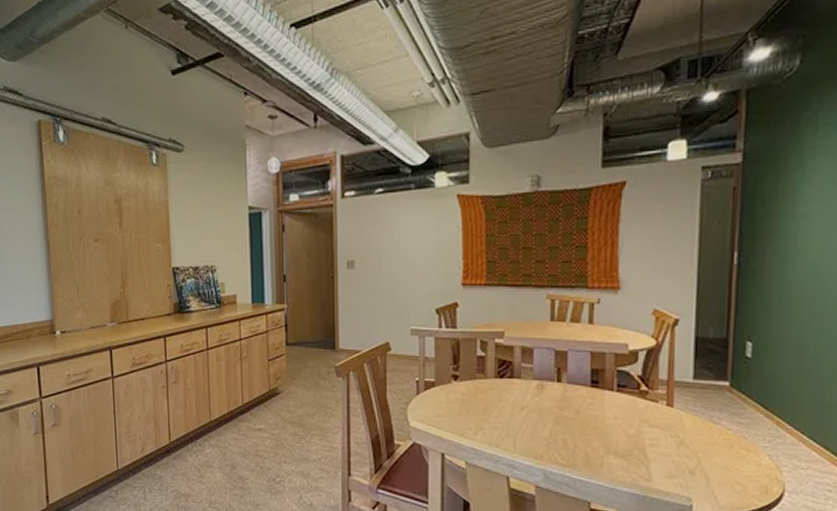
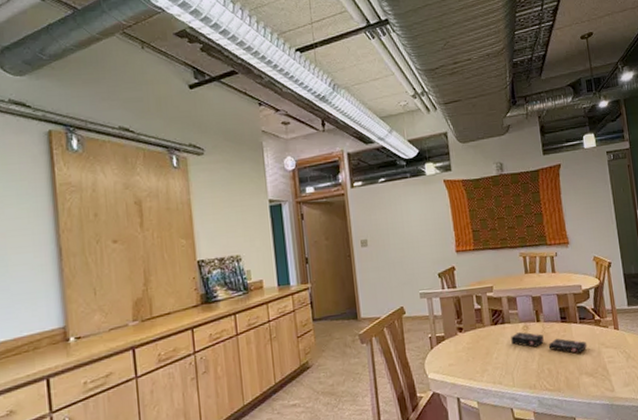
product box: none [519,391,623,429] -> present [511,332,588,354]

